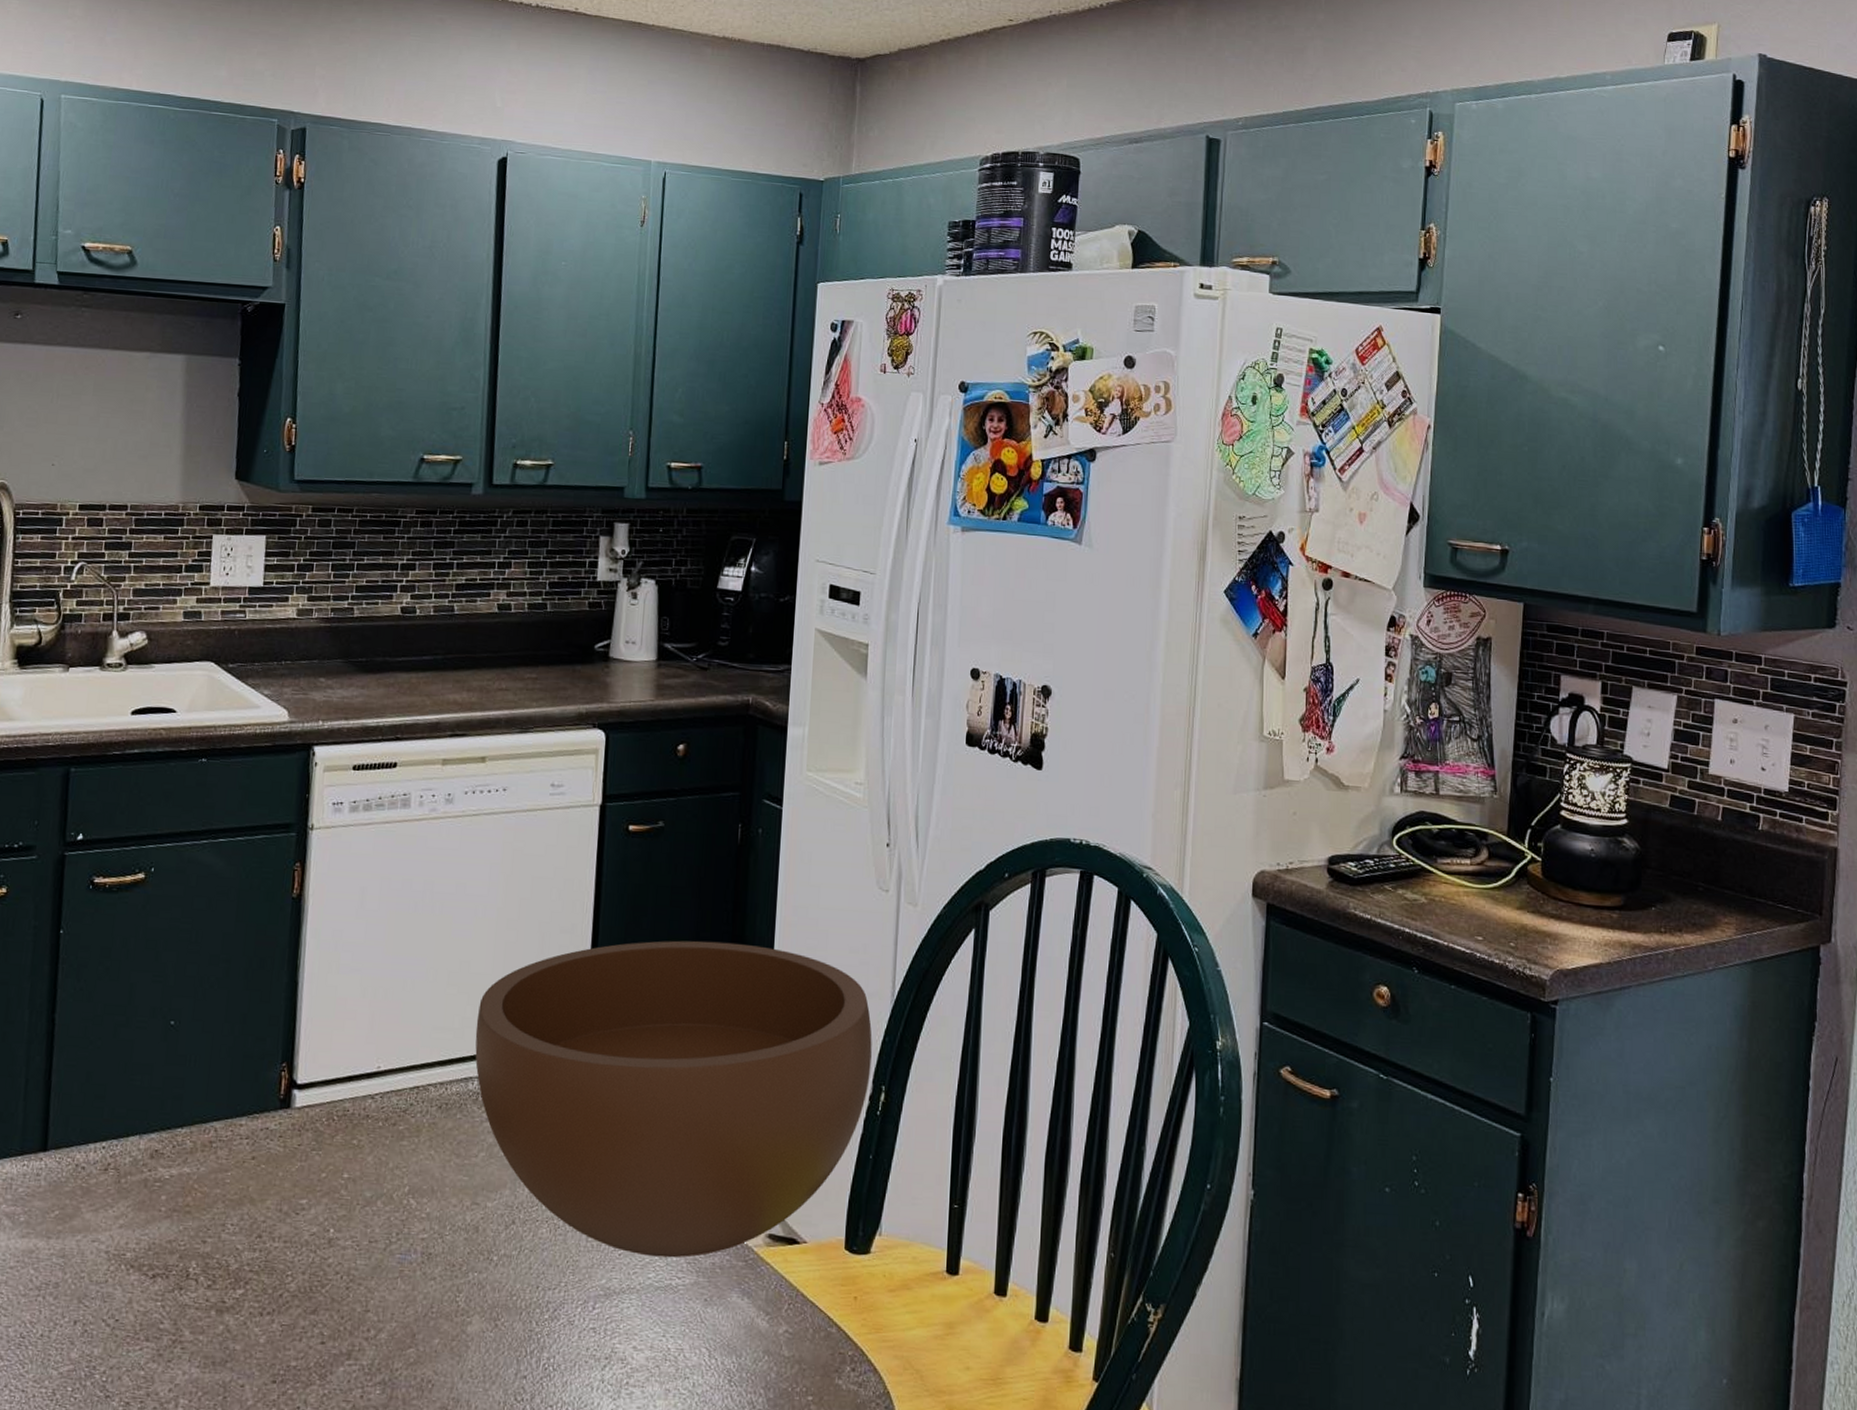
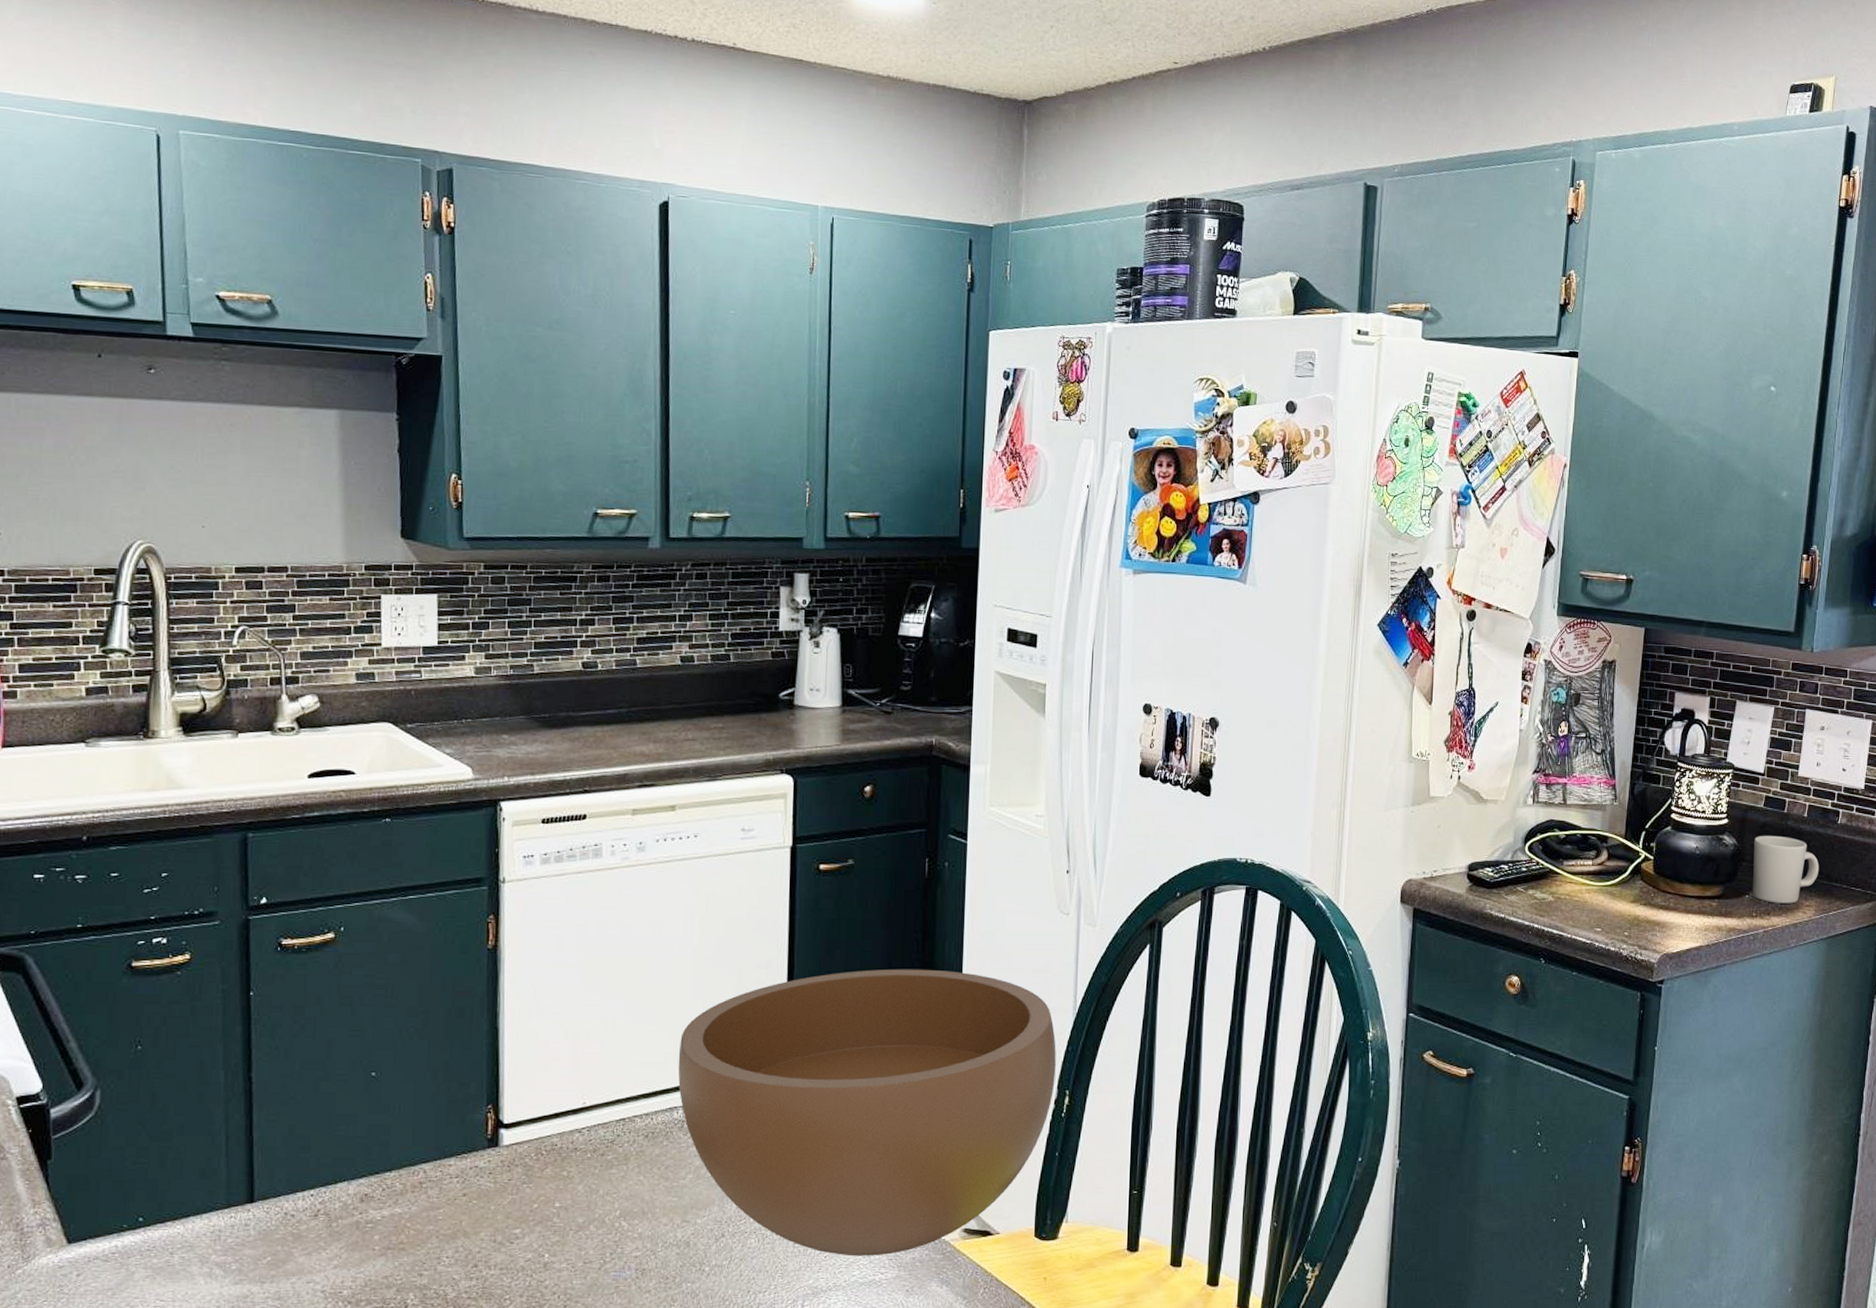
mug: none [1659,839,1739,920] -> present [1752,835,1820,904]

